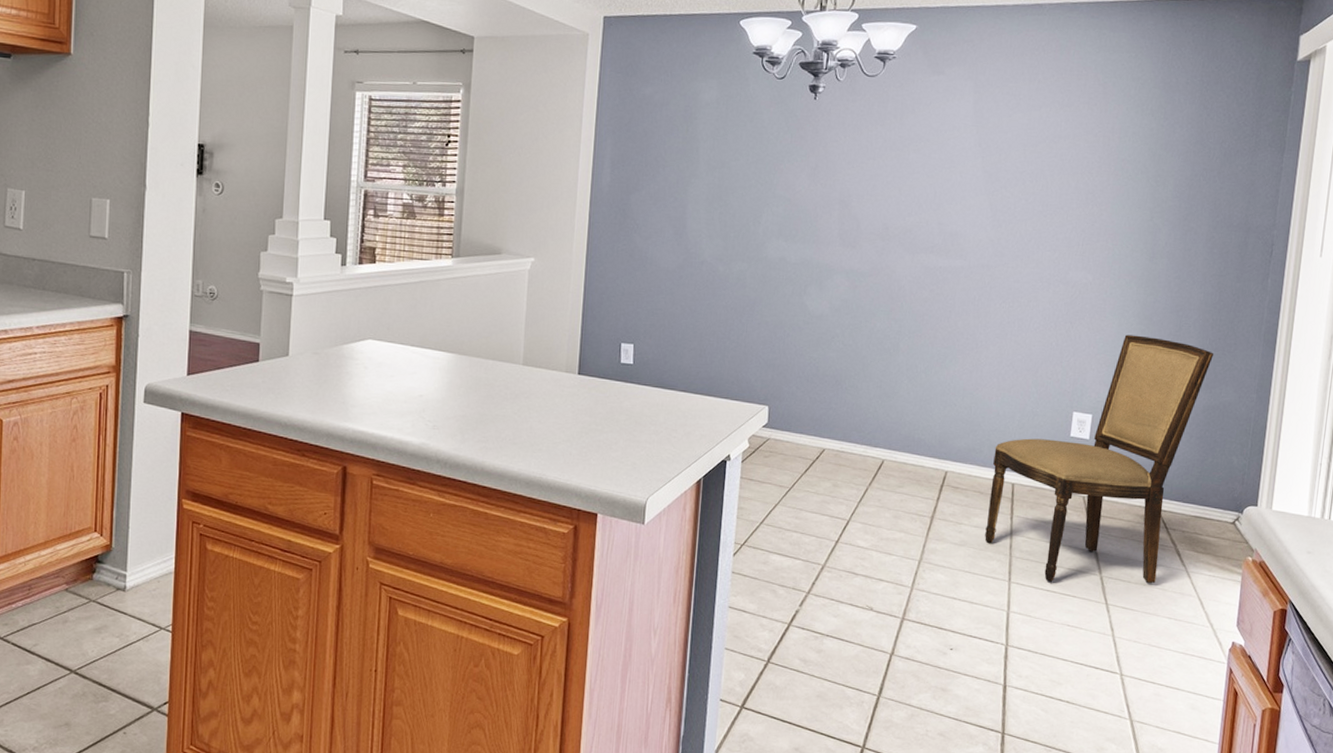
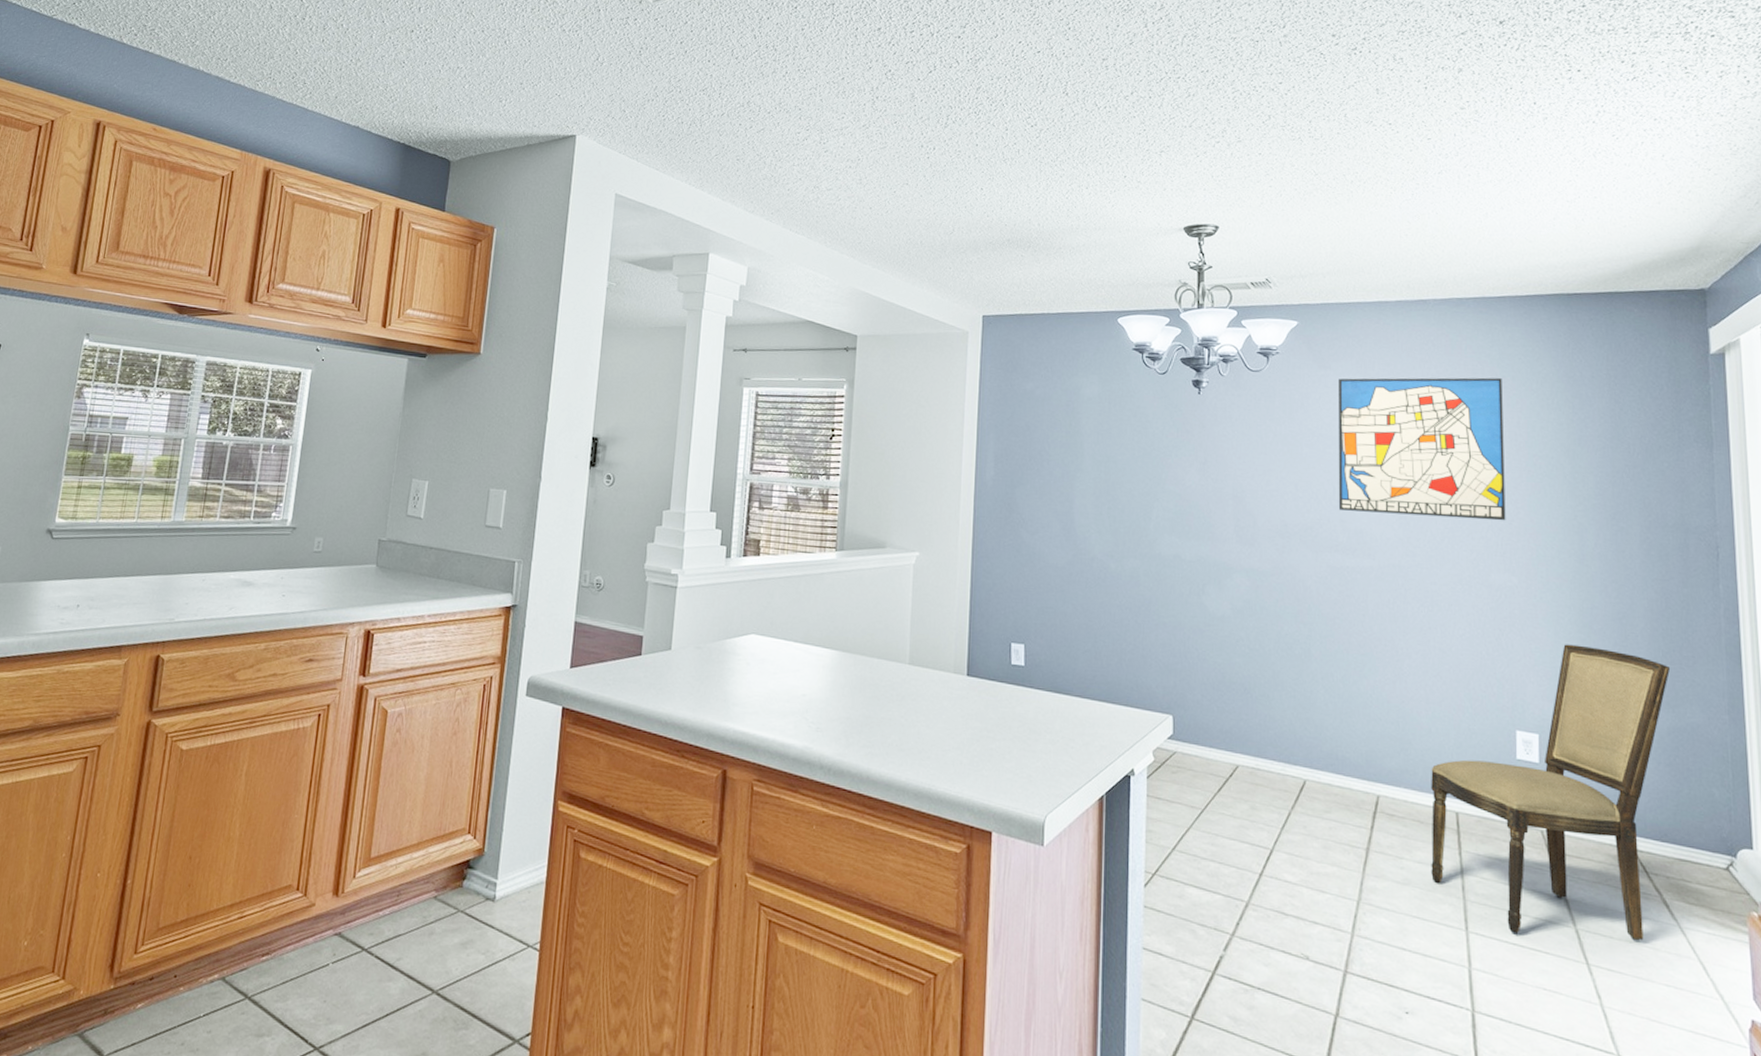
wall art: none [937,83,1104,223] -> present [1338,377,1506,521]

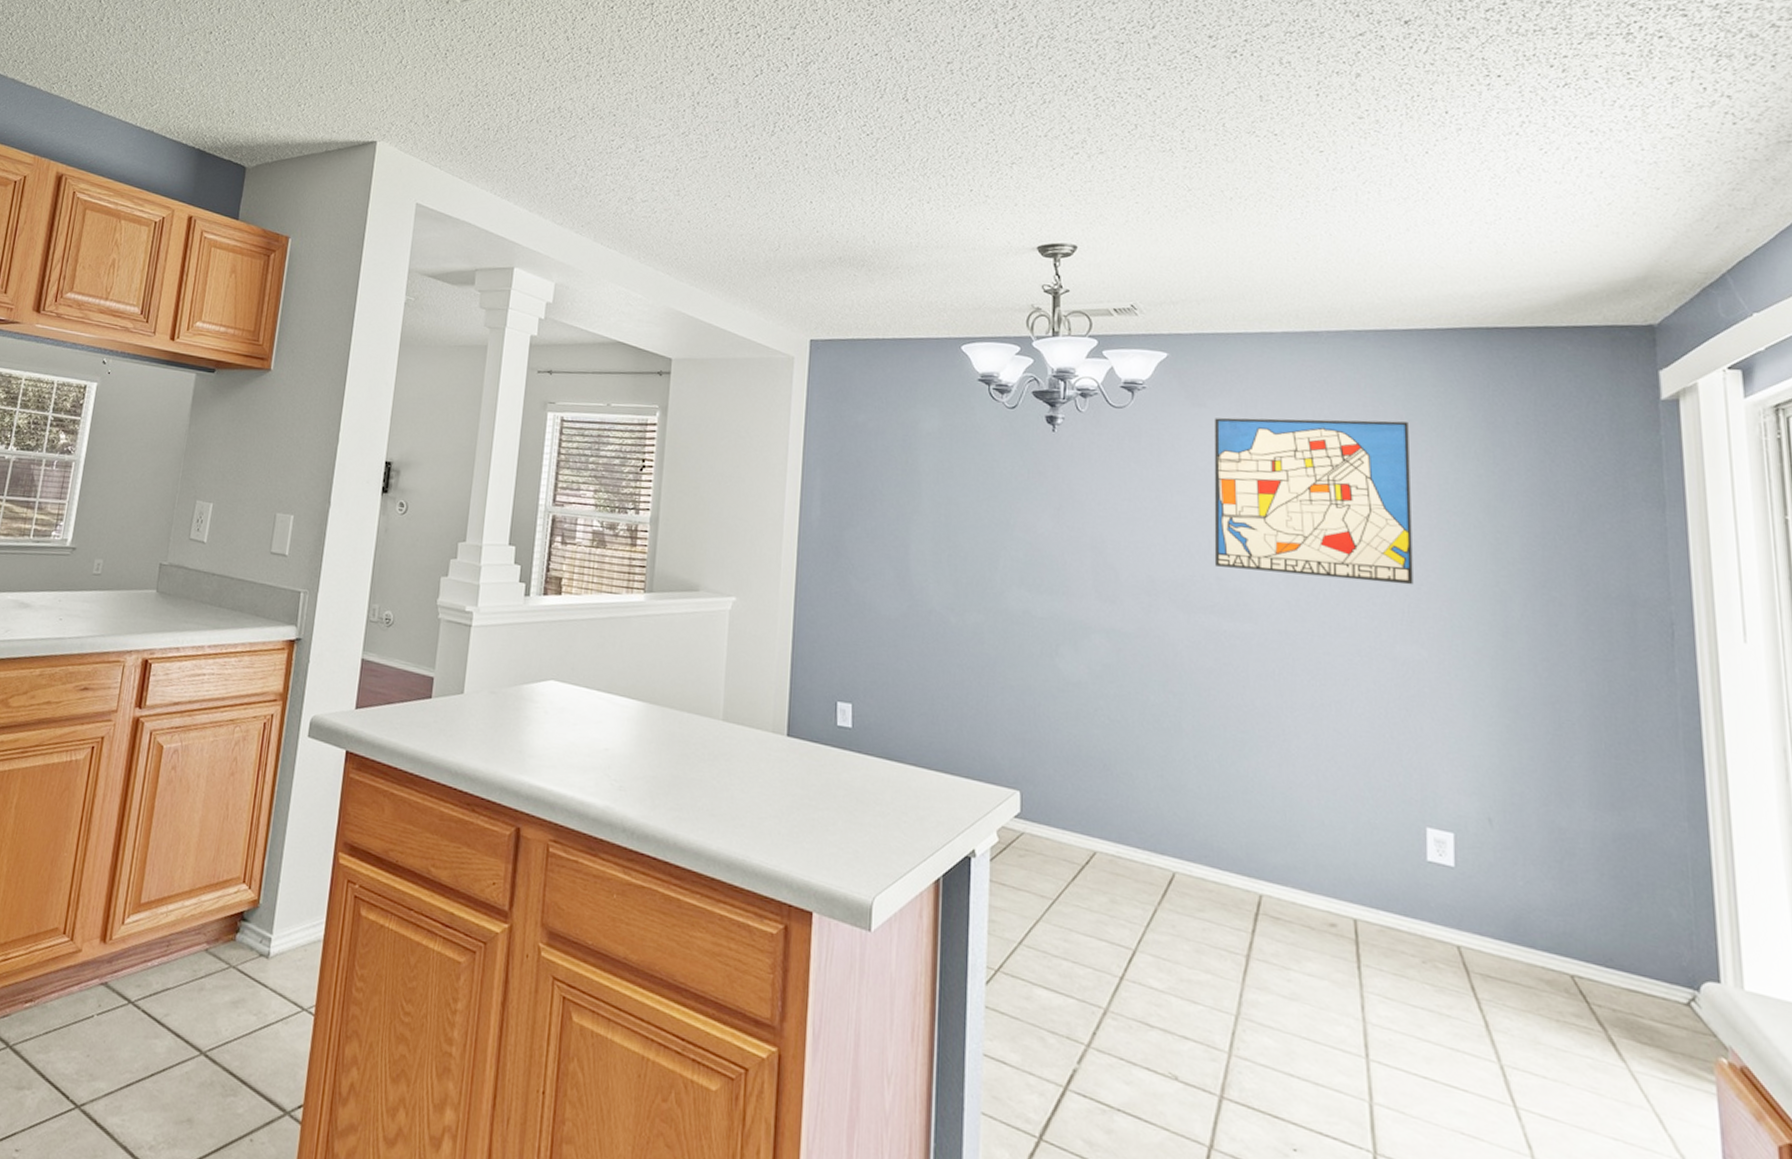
dining chair: present [1431,644,1671,941] -> none [1324,730,1616,1084]

